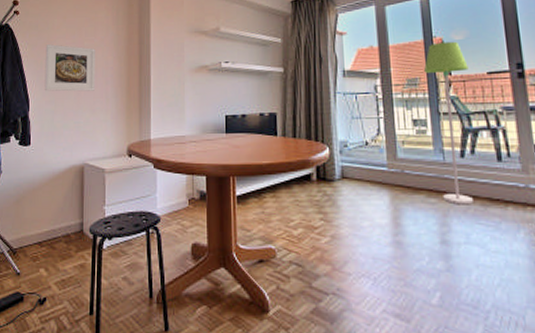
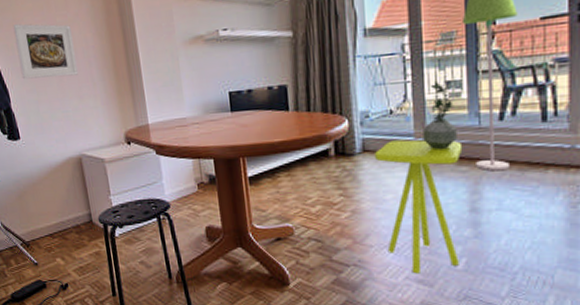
side table: none [353,169,434,307] -> present [375,139,463,274]
potted plant: none [394,119,425,182] -> present [423,82,457,150]

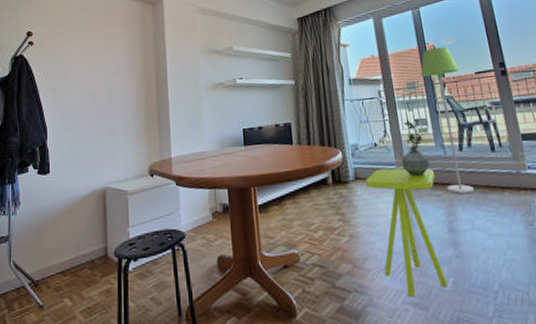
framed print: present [12,23,78,80] -> none [62,72,113,119]

